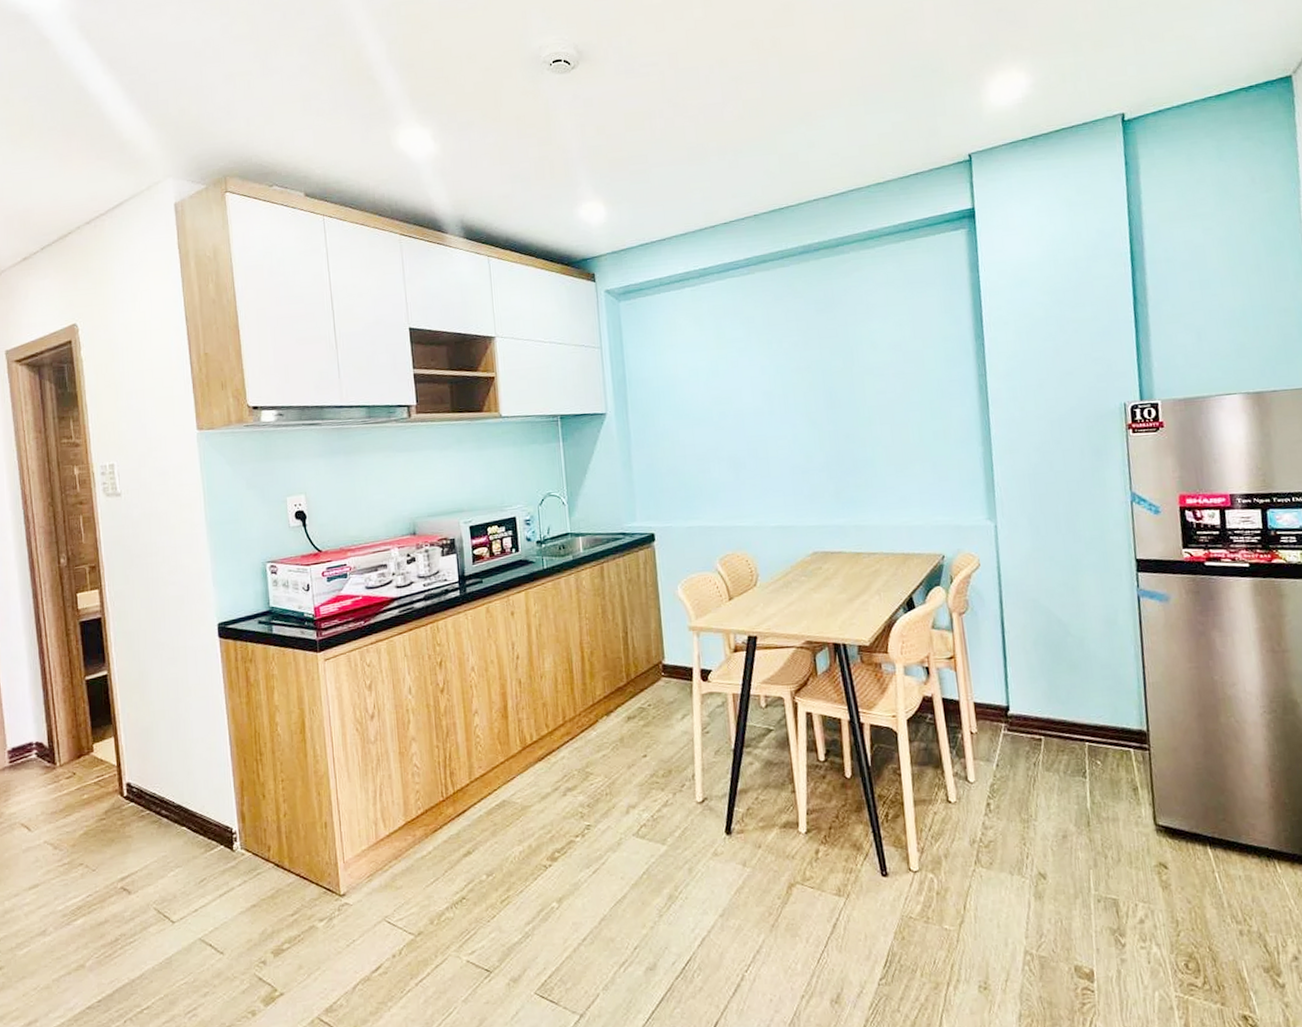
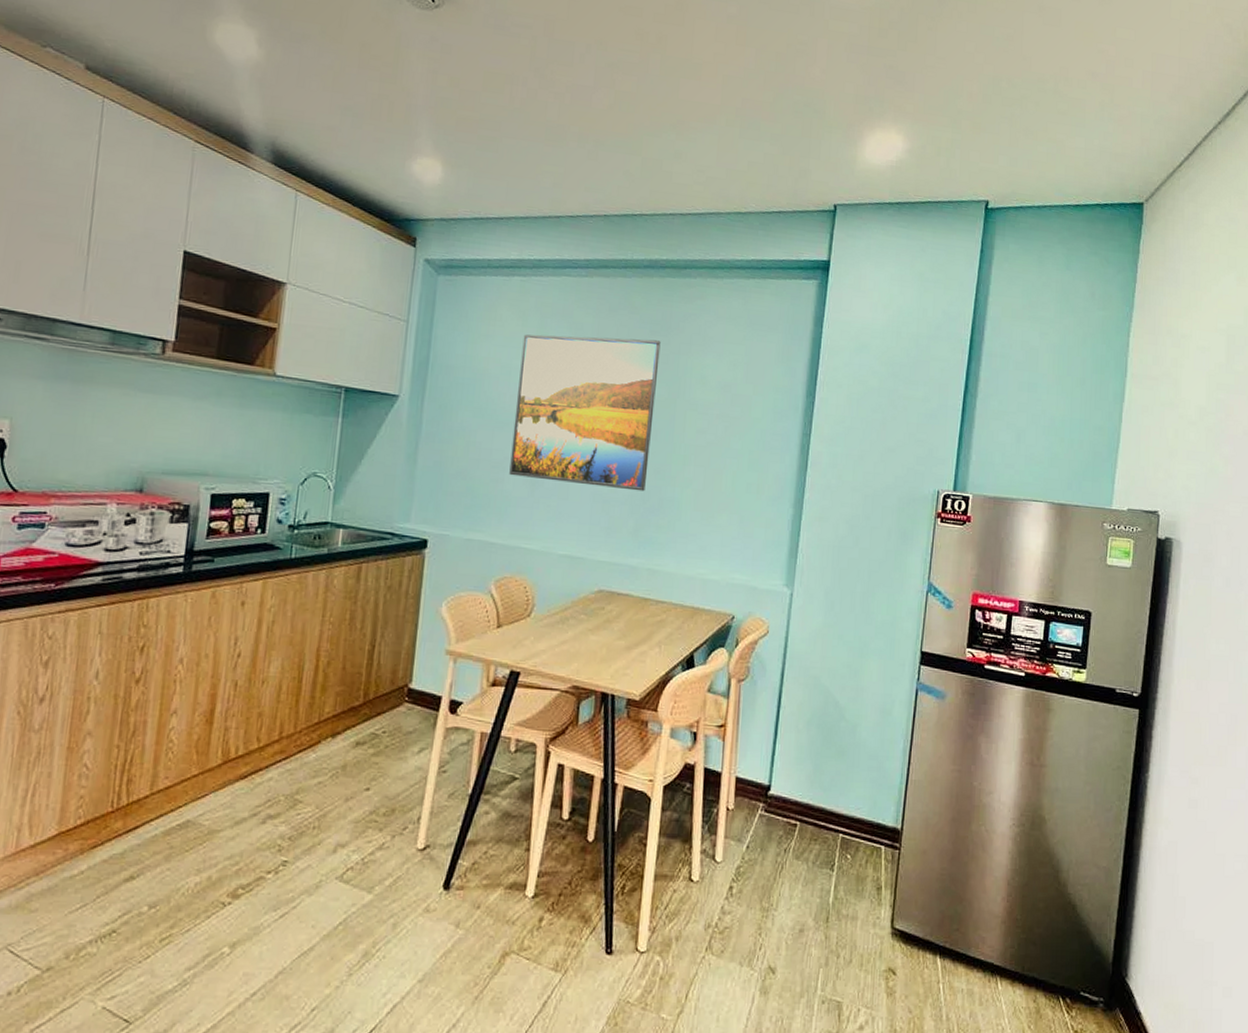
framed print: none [703,317,839,465] -> present [509,334,661,492]

